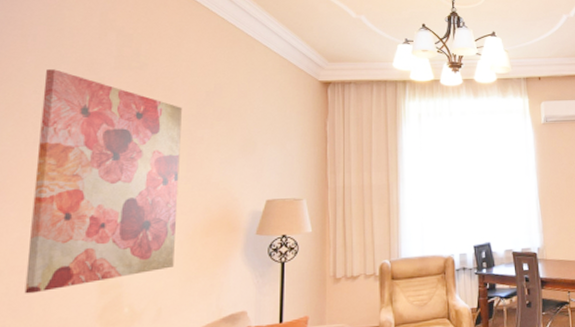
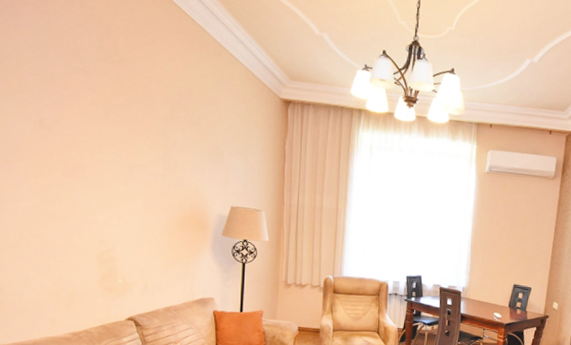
wall art: present [24,69,182,294] -> none [37,52,158,255]

